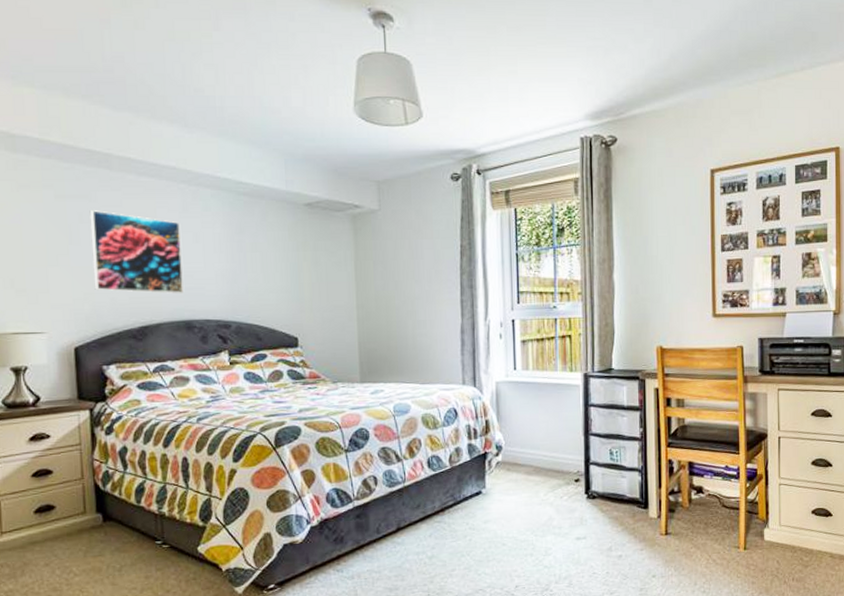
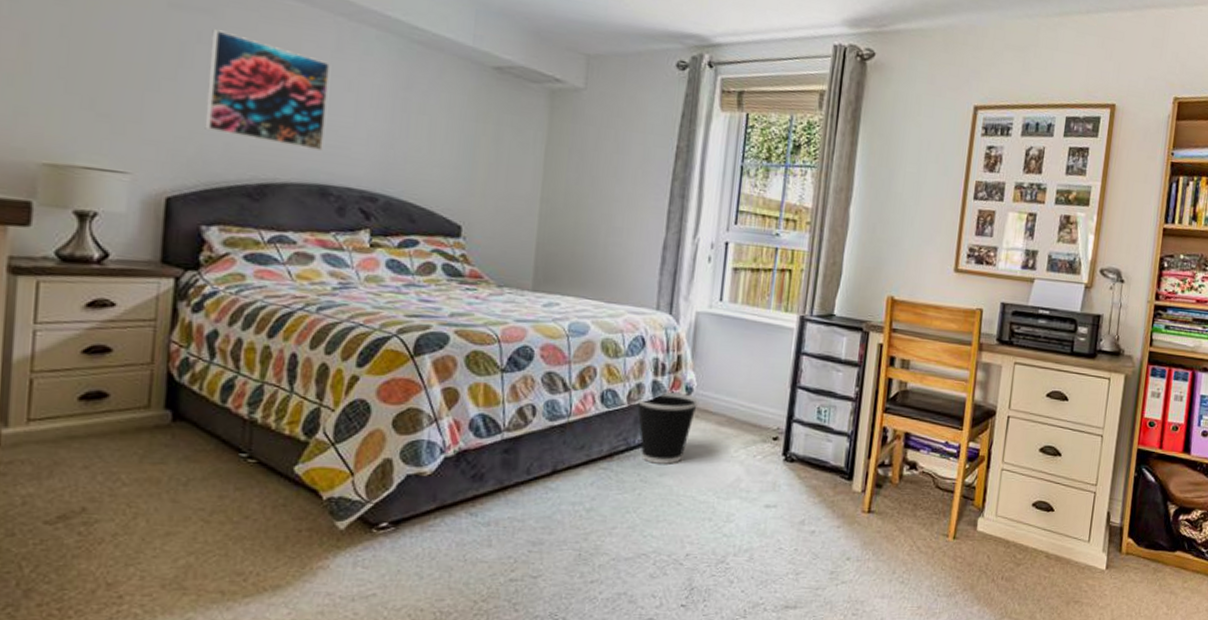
wastebasket: none [457,452,509,513] -> present [637,392,699,464]

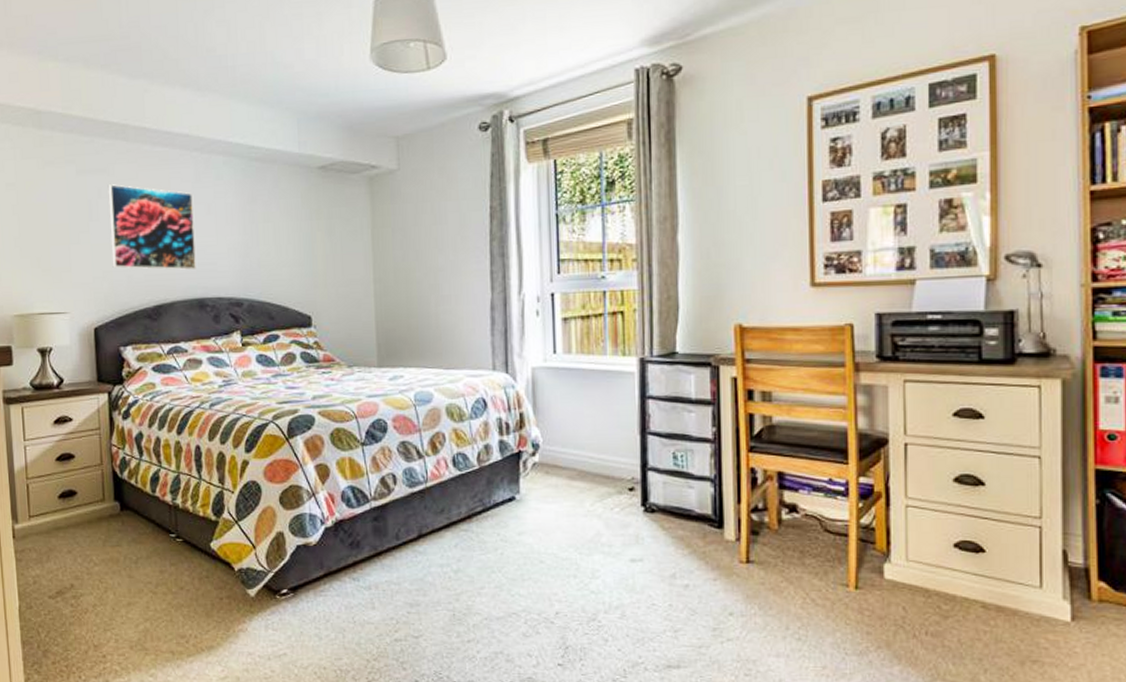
wastebasket: present [637,392,699,464] -> none [487,451,547,522]

